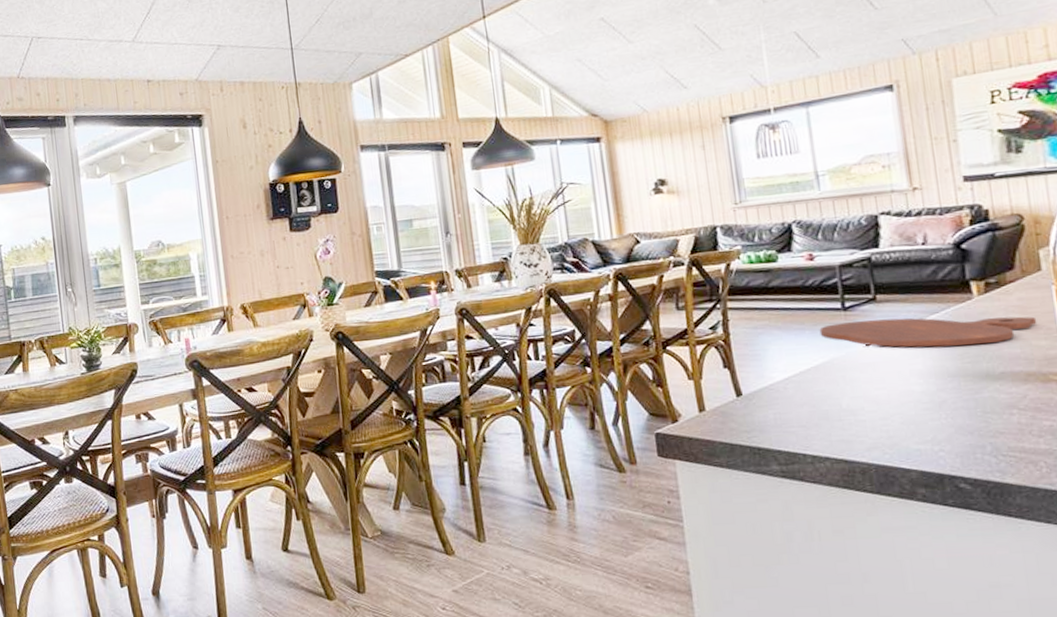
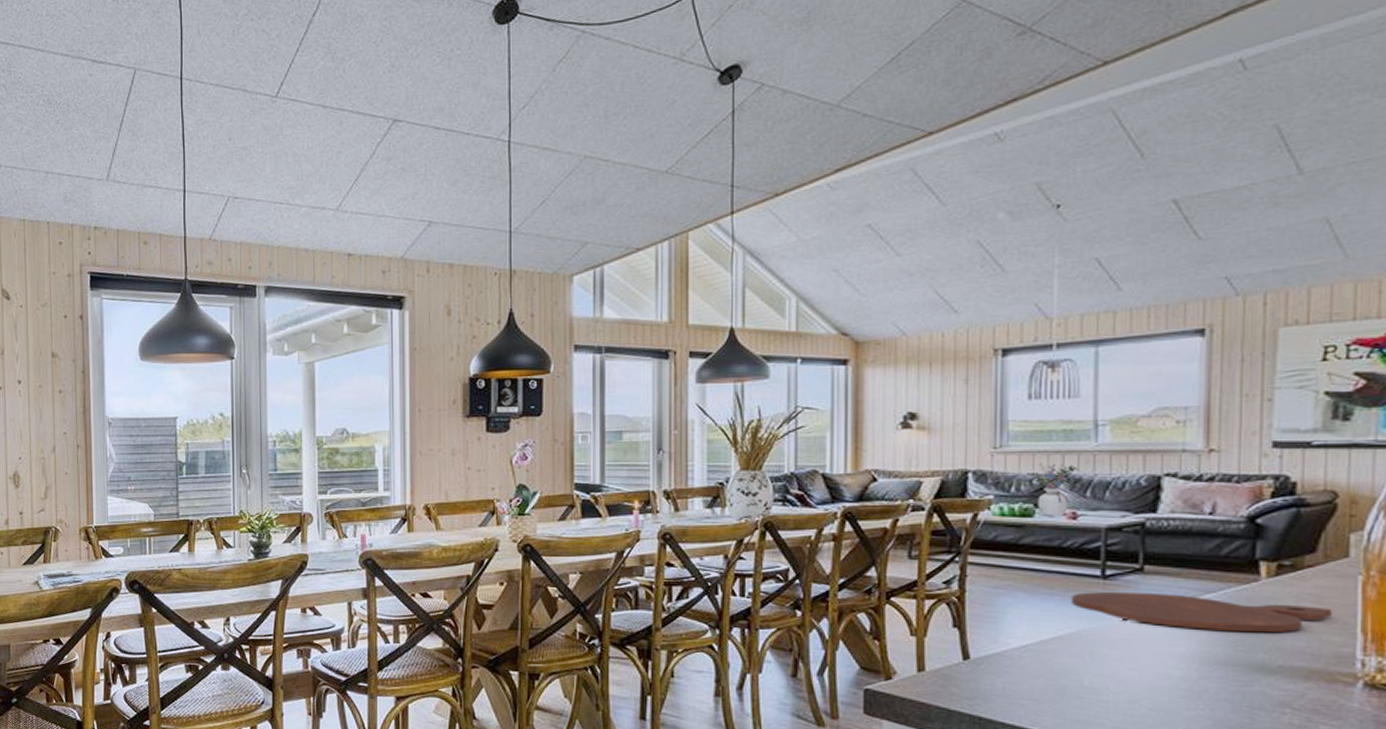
bouquet: none [766,211,809,260] -> present [1027,462,1079,516]

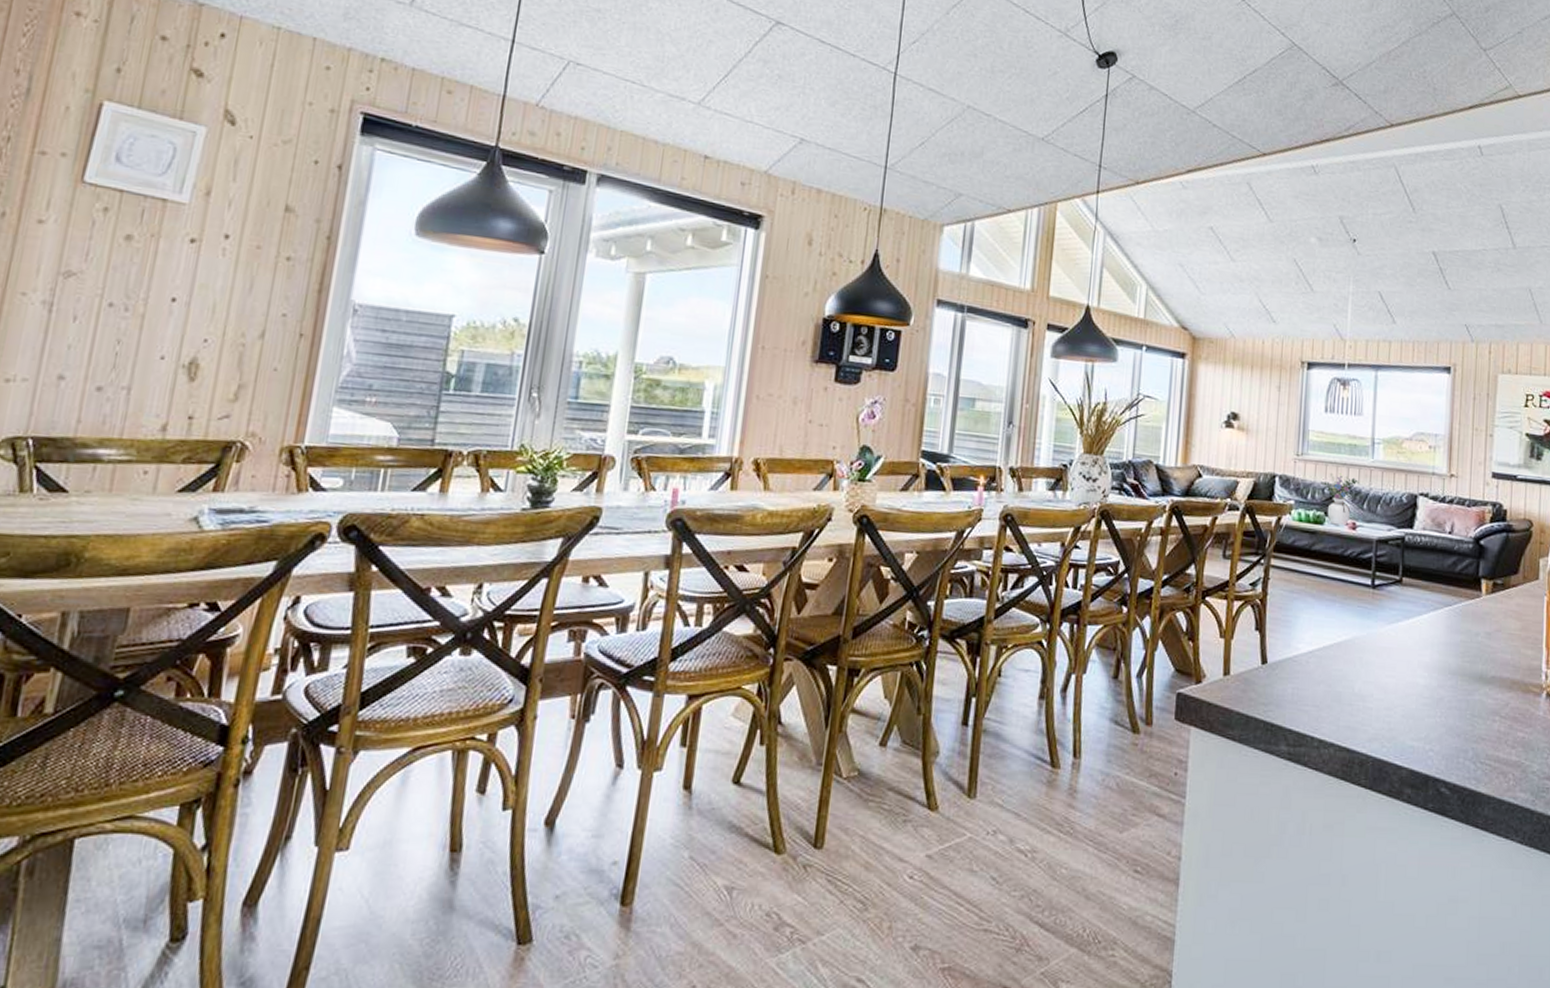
cutting board: present [1071,591,1333,633] -> none [1348,600,1528,646]

